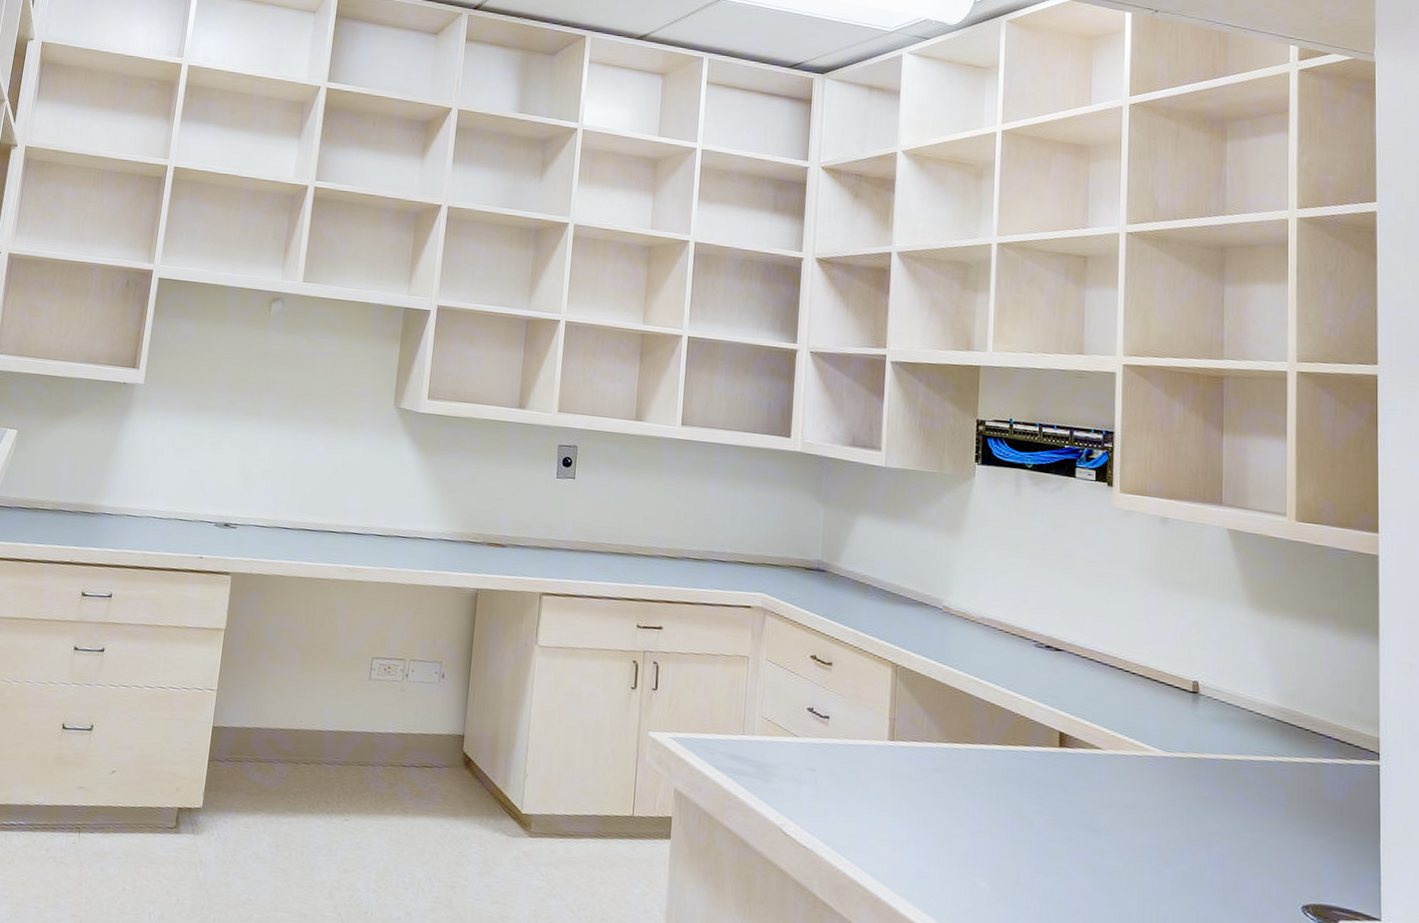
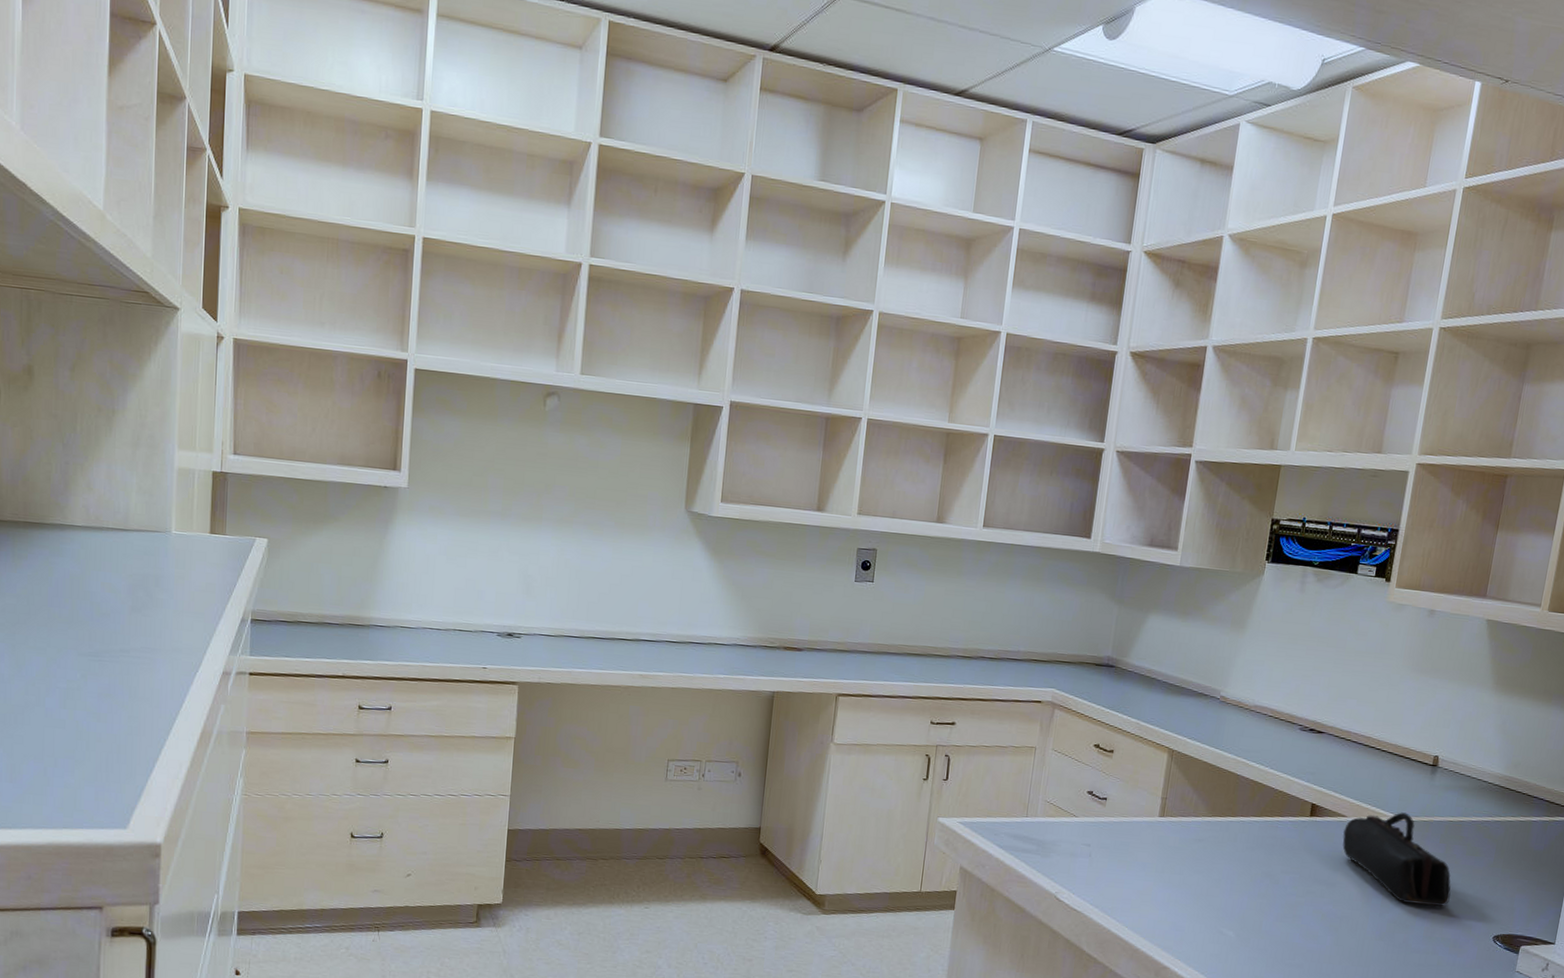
pencil case: none [1099,746,1240,864] -> present [1342,812,1451,906]

